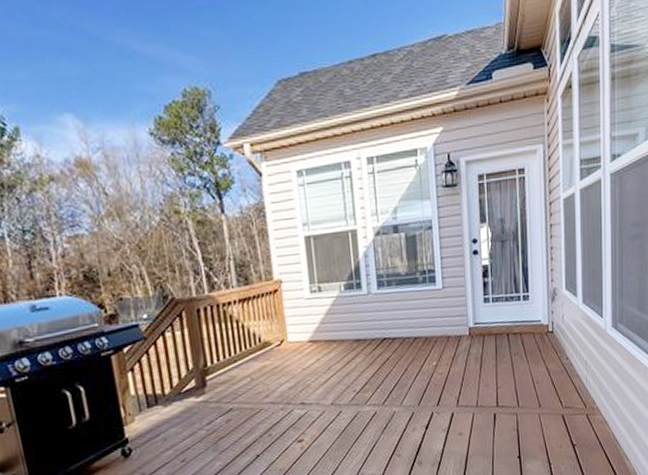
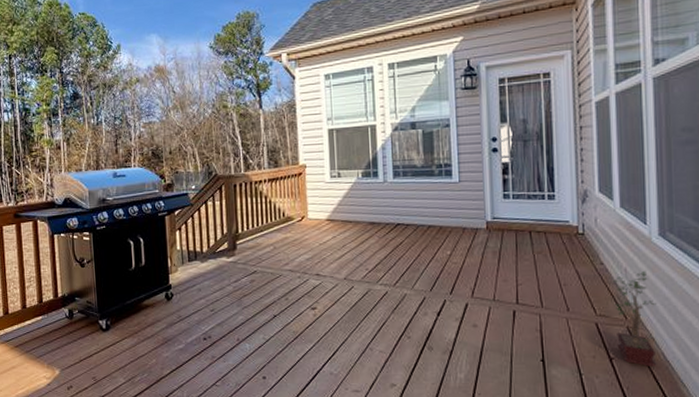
potted plant: none [576,360,609,448] -> present [613,270,657,366]

